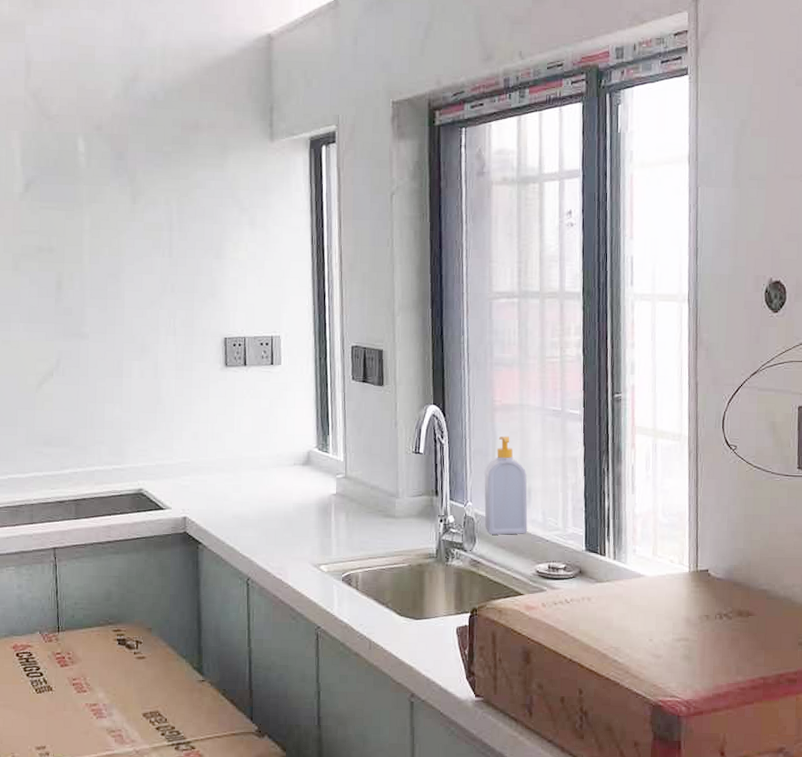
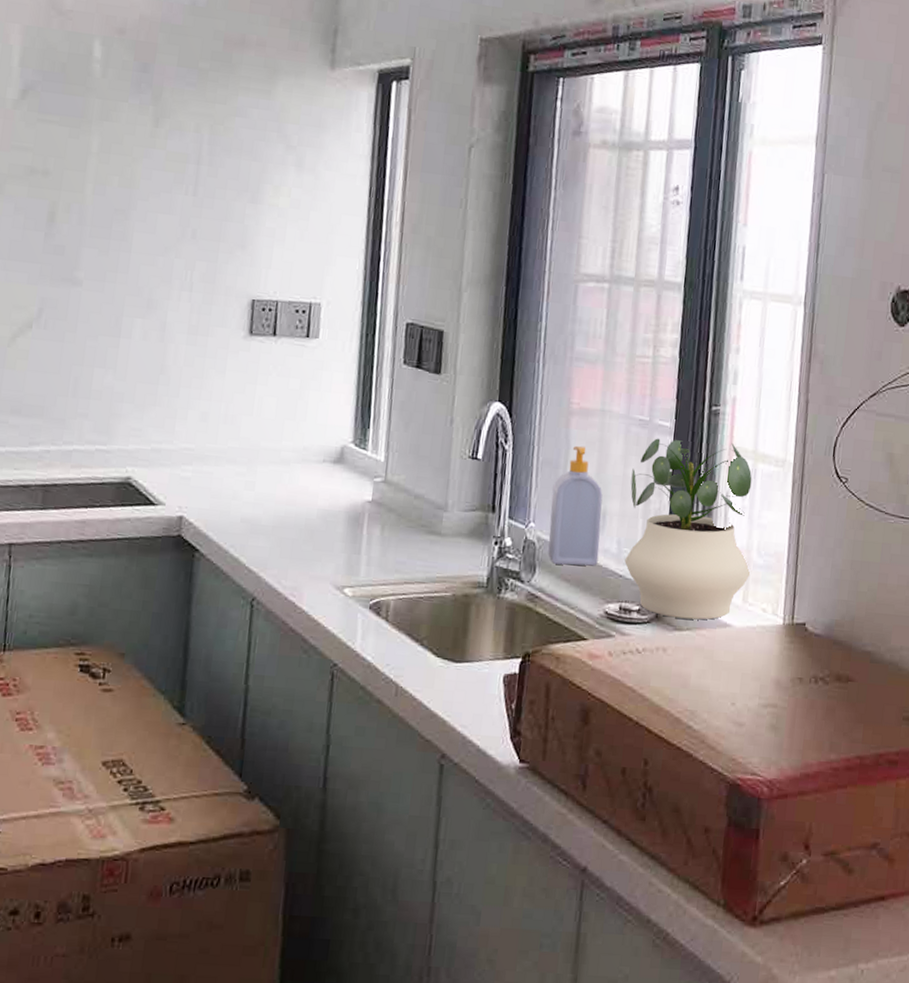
potted plant: none [550,424,659,573] -> present [624,438,752,620]

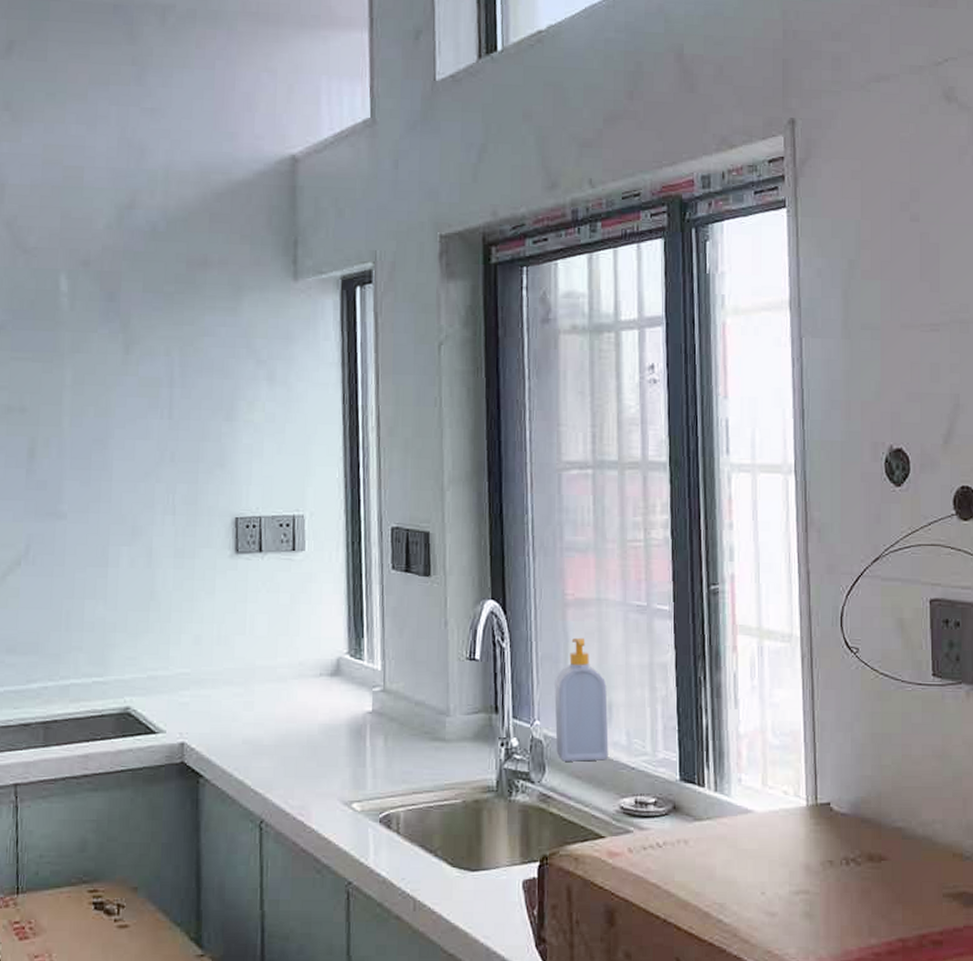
potted plant: present [624,438,752,620] -> none [634,622,769,808]

